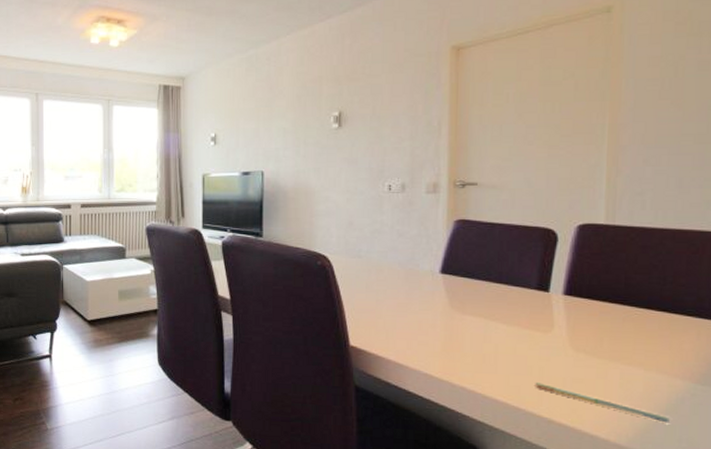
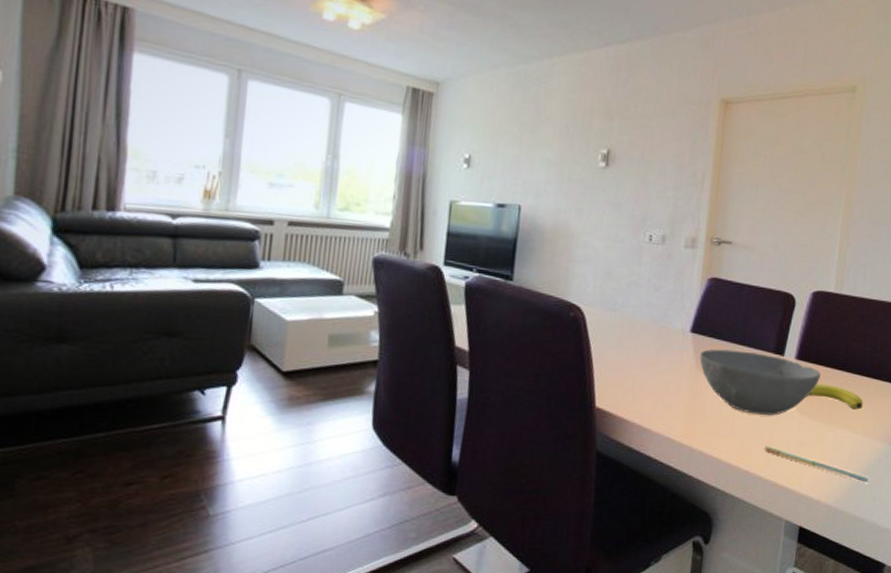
bowl: none [453,288,596,353] -> present [700,349,821,416]
banana: none [582,319,655,346] -> present [808,383,863,410]

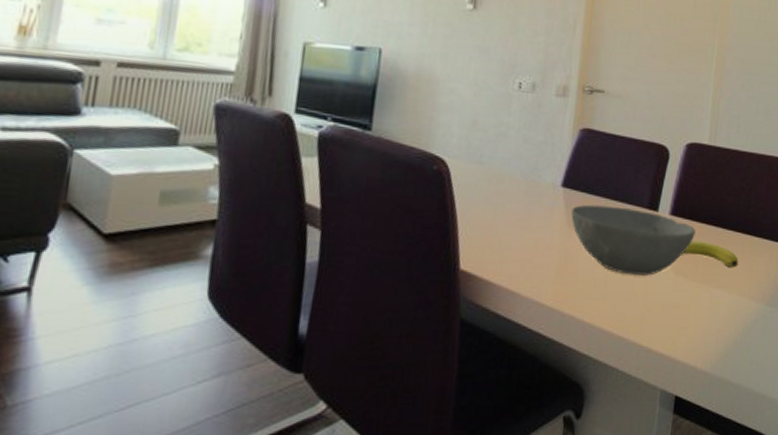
pen: present [764,446,869,483] -> none [638,309,745,346]

